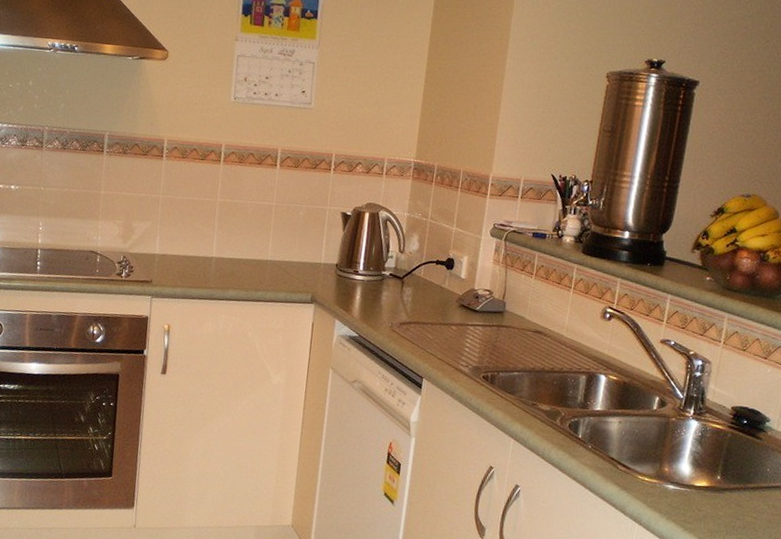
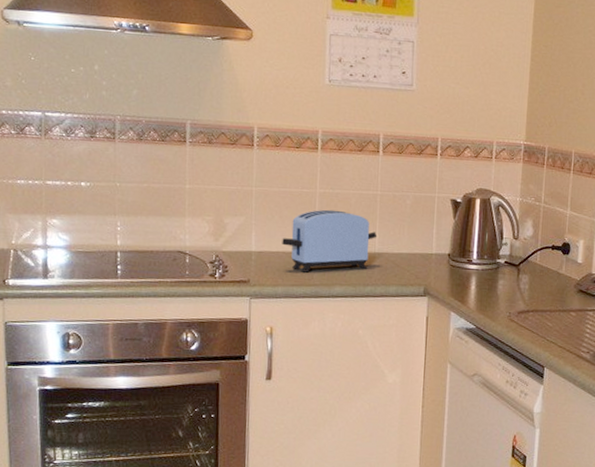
toaster: none [183,218,271,276] -> present [282,209,377,273]

